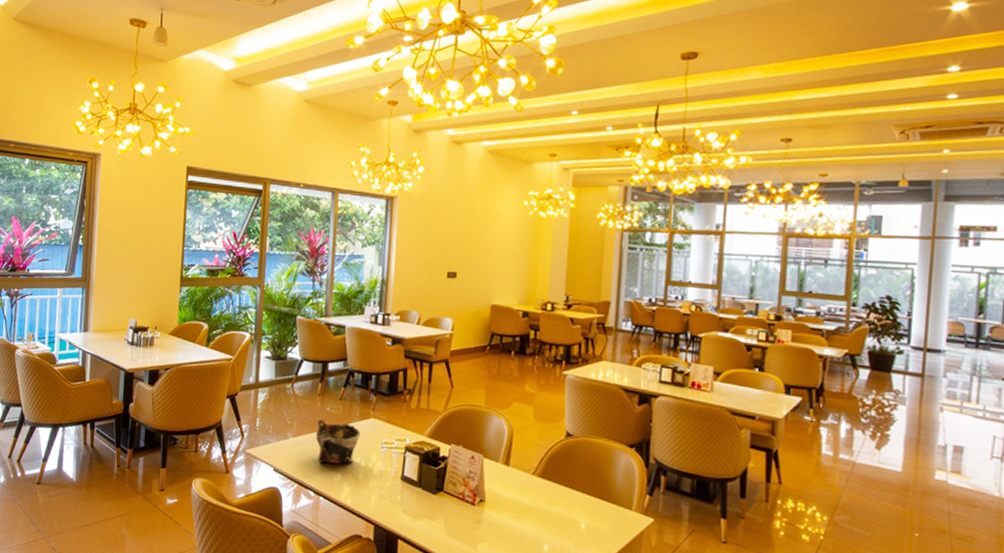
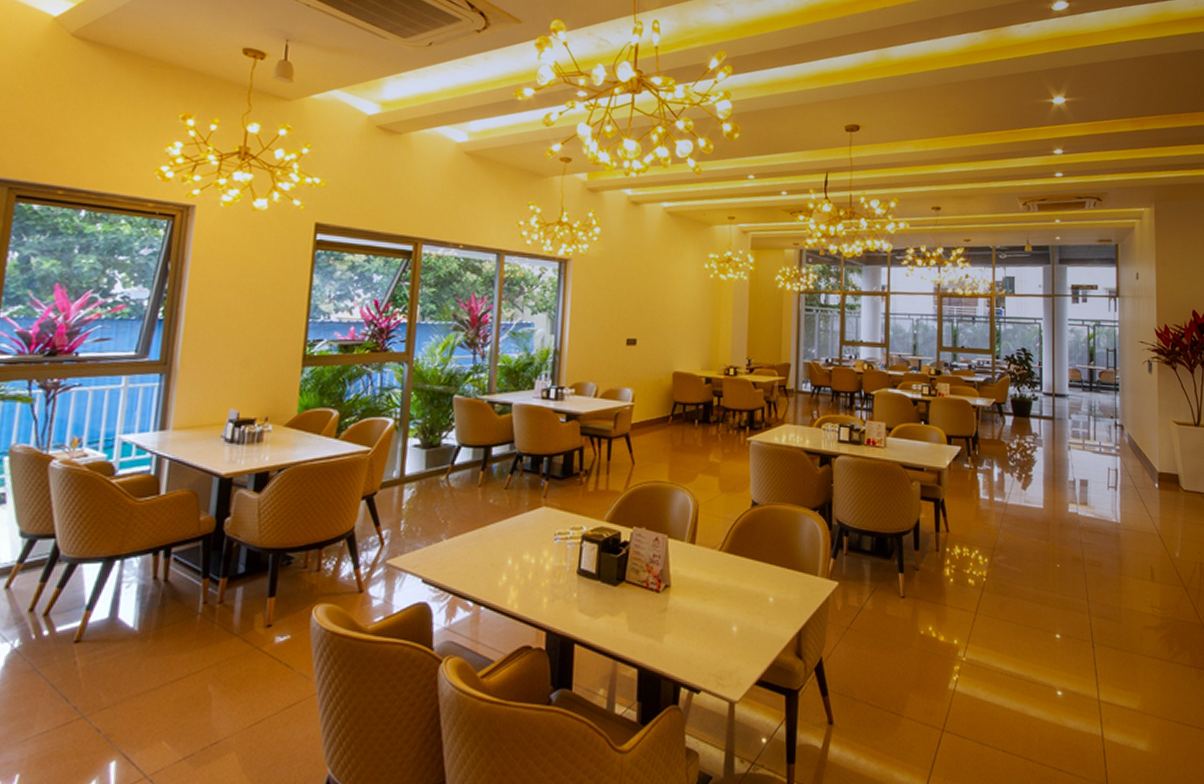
bowl: present [315,419,361,465] -> none [475,514,530,566]

